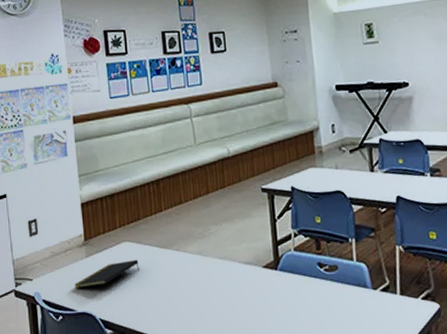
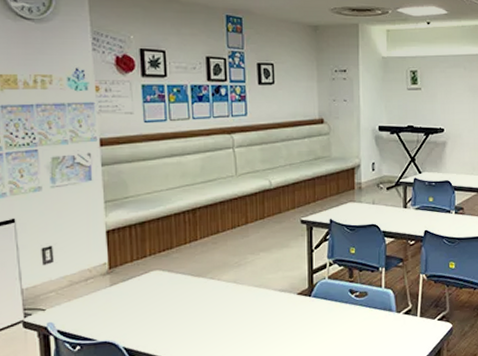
notepad: present [75,259,140,289] -> none [96,288,170,318]

